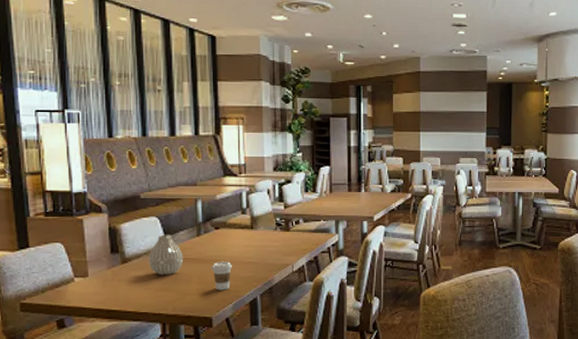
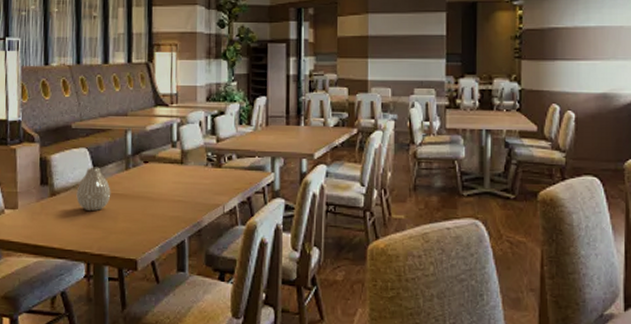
coffee cup: present [211,261,233,290] -> none [138,198,161,230]

